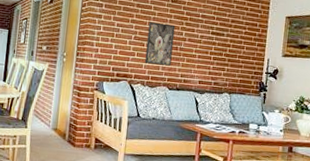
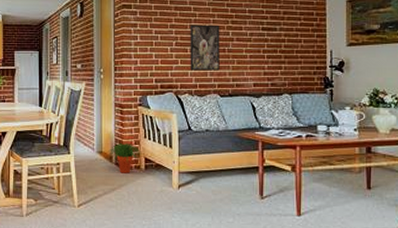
potted plant: none [63,122,93,151] -> present [108,142,142,173]

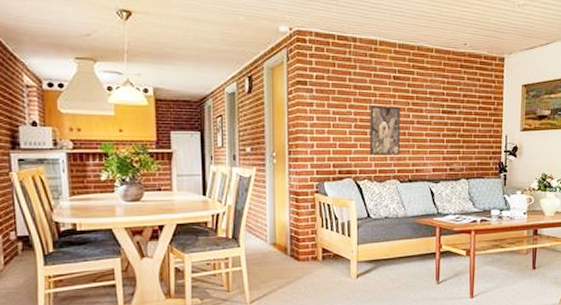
potted plant: present [108,142,142,173] -> none [283,232,319,266]

